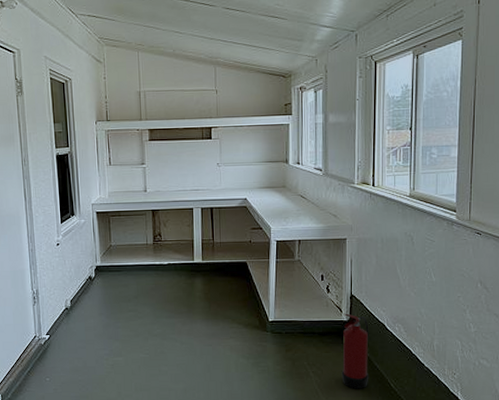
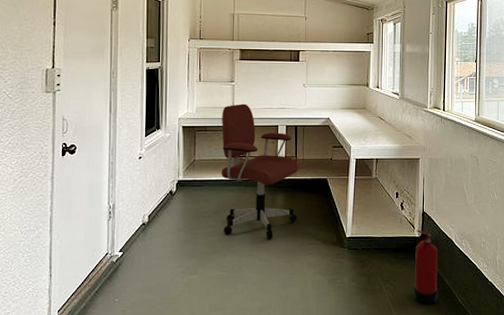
office chair: none [135,186,217,323] -> present [221,103,299,240]

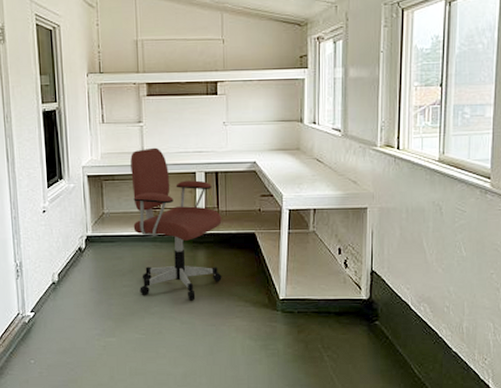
fire extinguisher: present [413,230,439,305] -> none [360,291,391,375]

